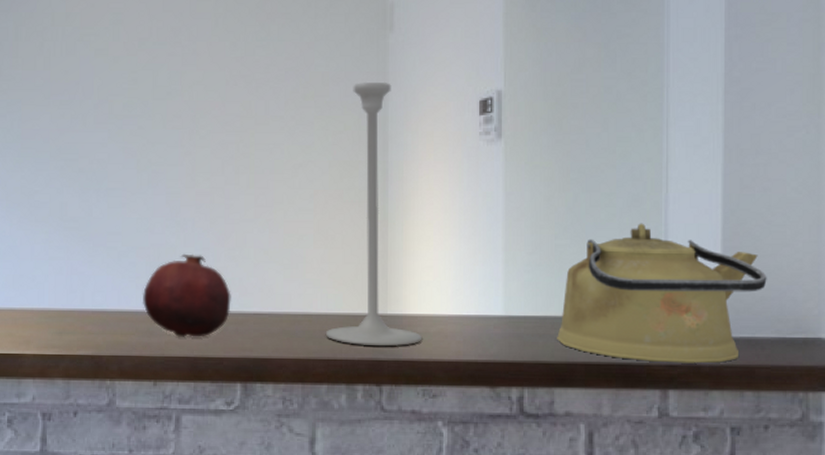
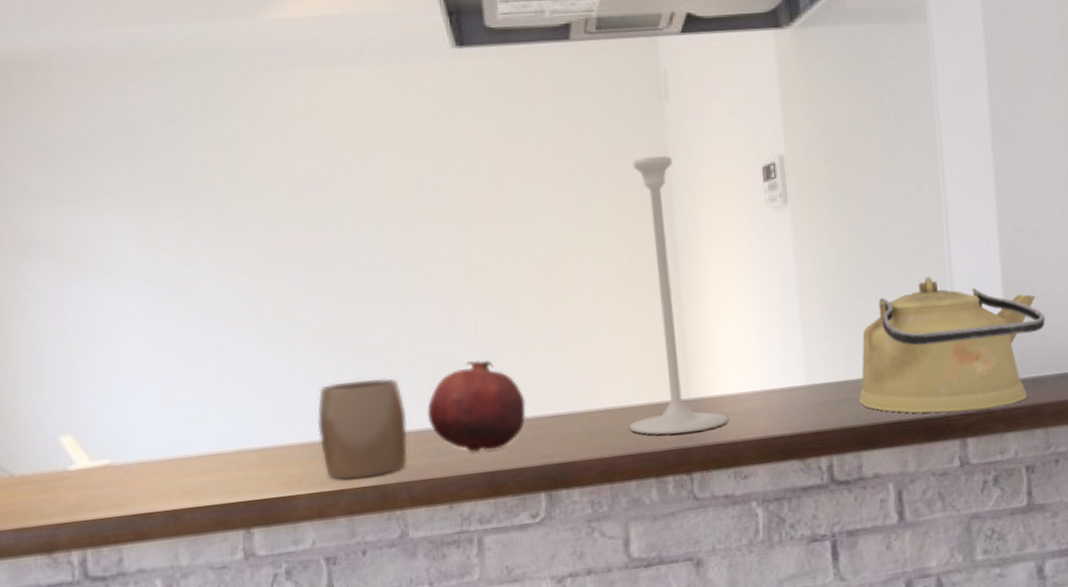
mug: none [47,259,125,347] -> present [317,378,408,480]

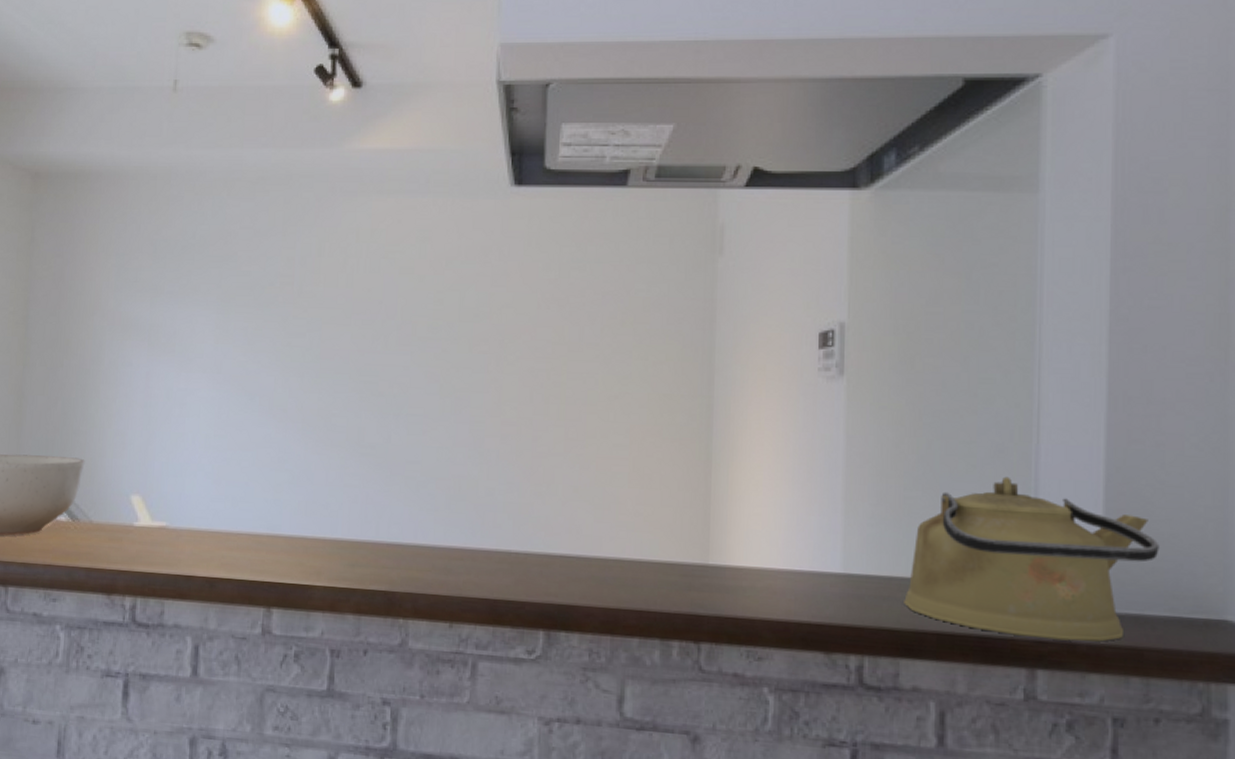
mug: present [317,378,408,480] -> none [340,487,422,582]
fruit: present [427,360,526,452] -> none [441,487,536,578]
candlestick: present [629,156,729,435] -> none [638,310,748,601]

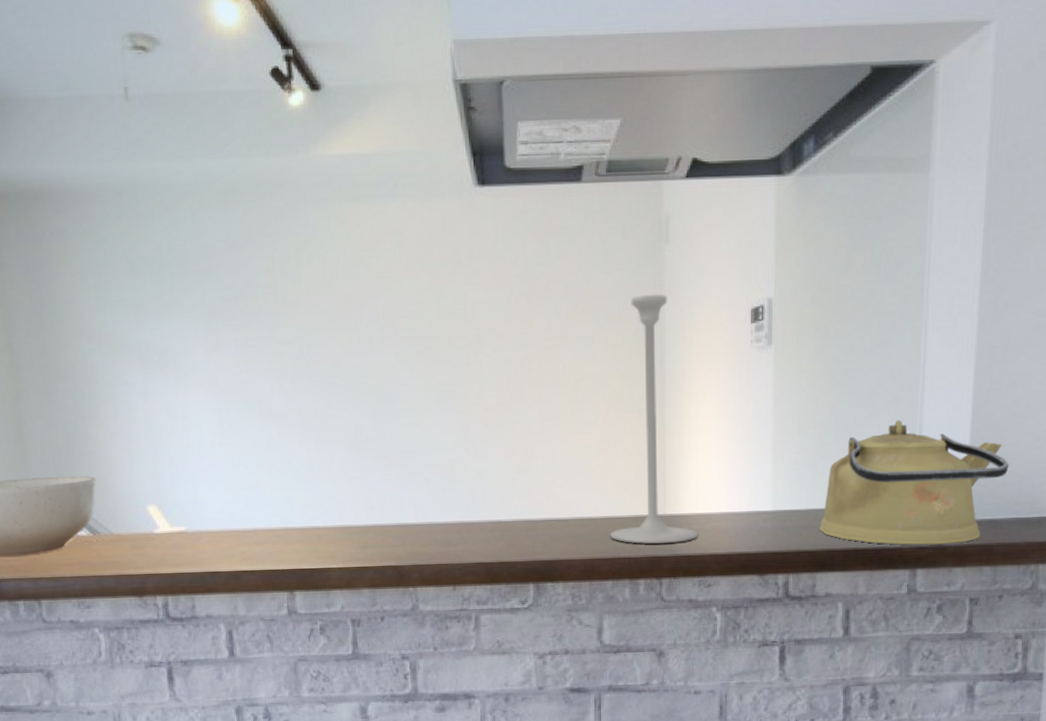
candlestick: none [638,310,748,601] -> present [609,295,698,544]

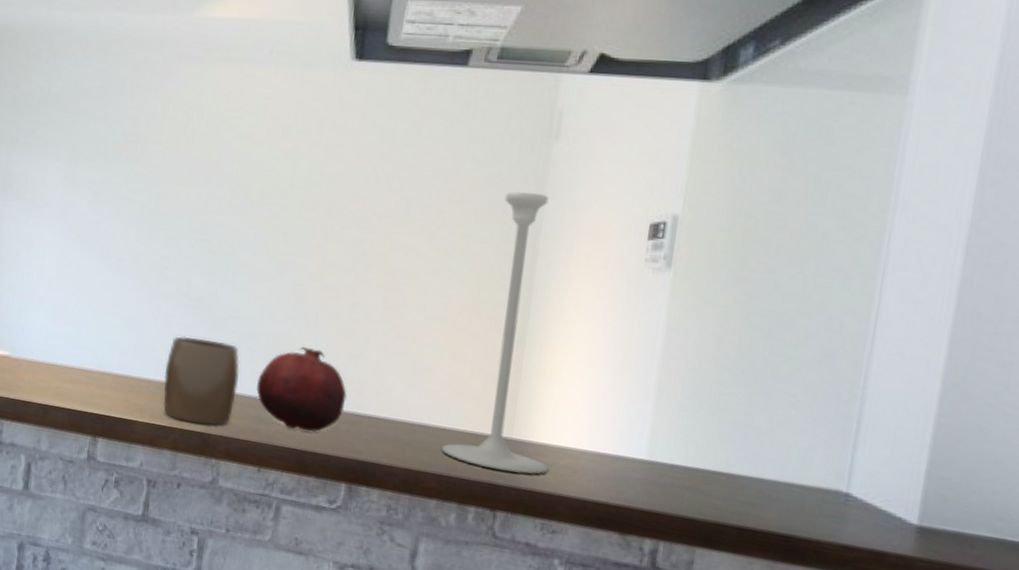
mug: none [348,477,422,559] -> present [163,336,240,425]
fruit: none [438,468,522,545] -> present [256,346,347,431]
kettle: present [819,420,1009,546] -> none [707,382,991,555]

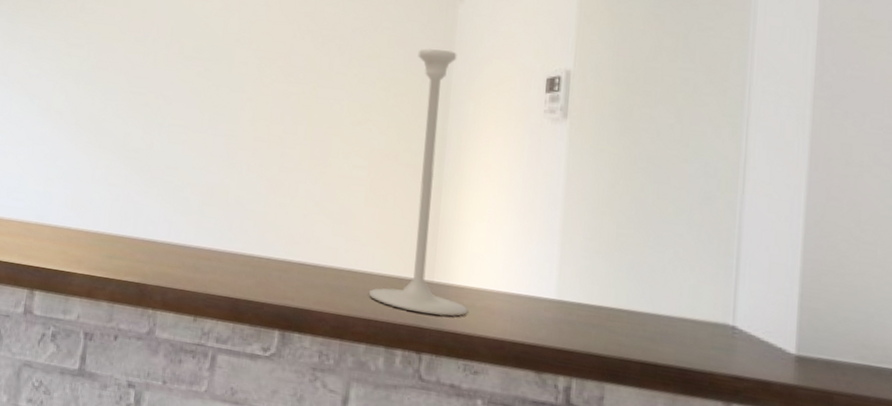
mug: present [163,336,240,425] -> none [100,187,176,275]
fruit: present [256,346,347,431] -> none [191,195,278,279]

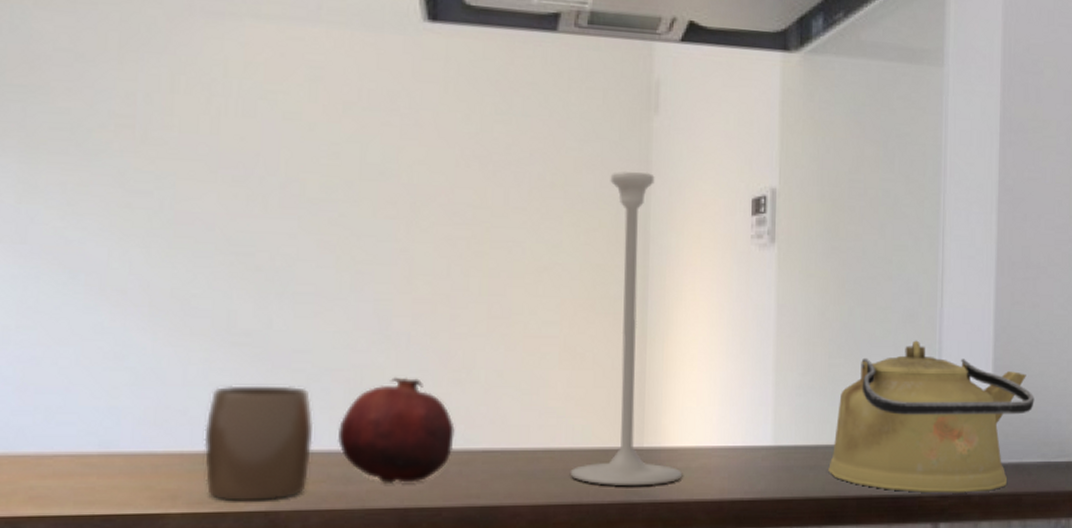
mug: none [100,187,176,275] -> present [204,385,314,501]
fruit: none [191,195,278,279] -> present [338,377,455,483]
kettle: none [612,222,852,383] -> present [828,340,1034,494]

